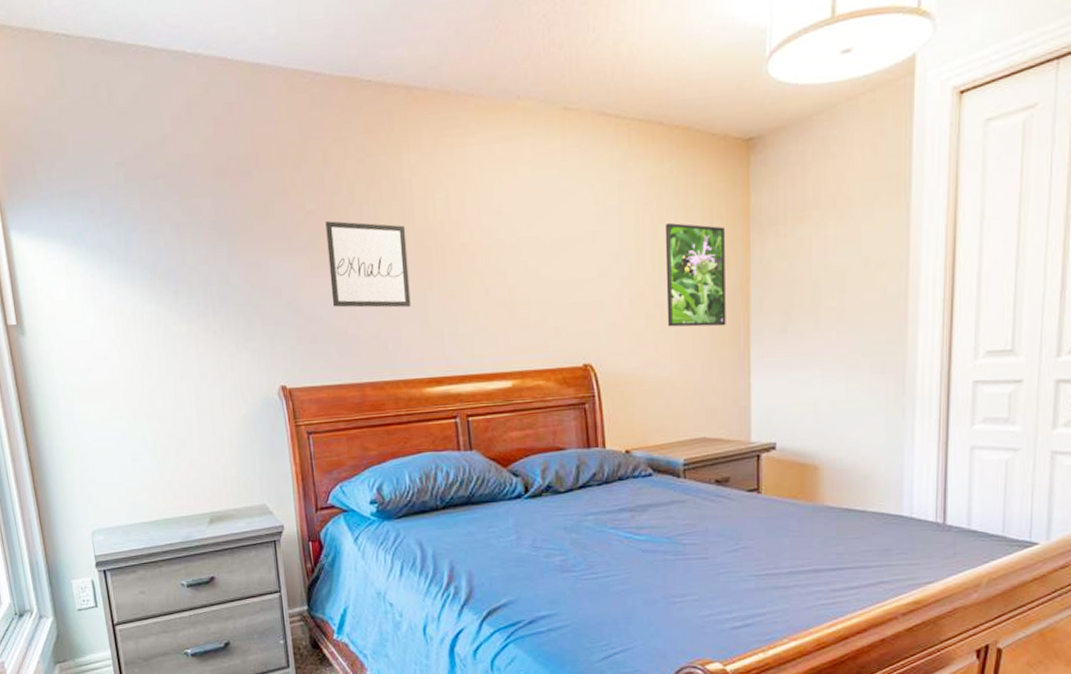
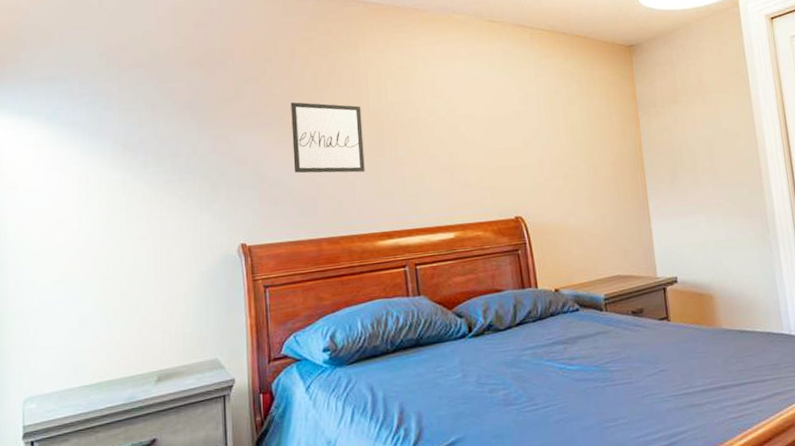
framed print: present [664,222,726,327] -> none [573,104,627,185]

